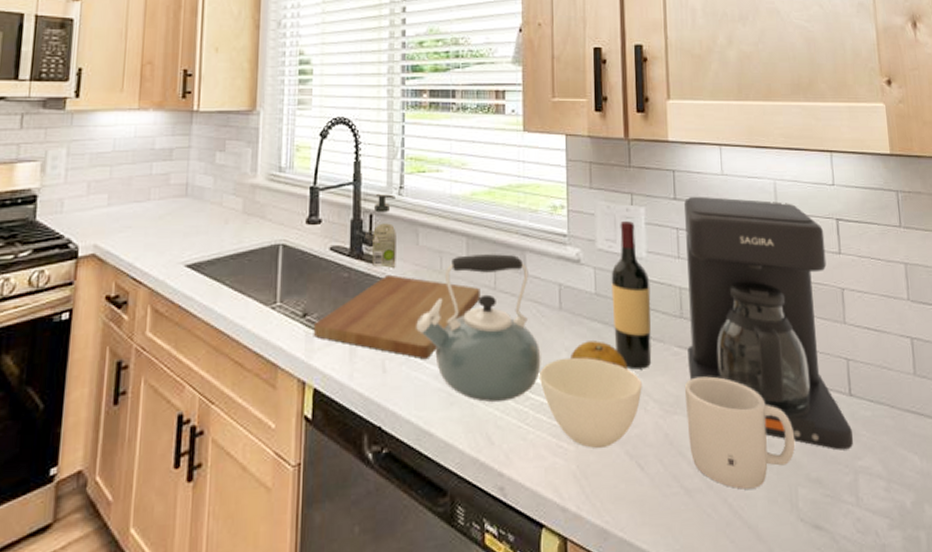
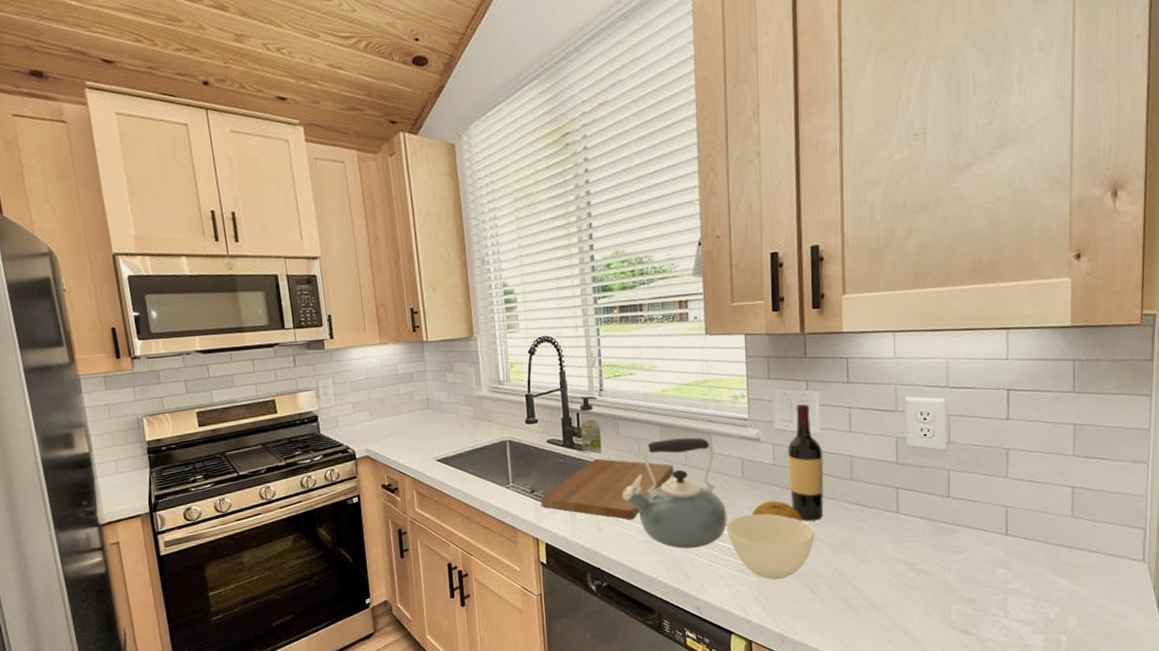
coffee maker: present [684,196,853,450] -> none [856,378,1005,577]
mug: present [685,376,796,490] -> none [853,524,951,607]

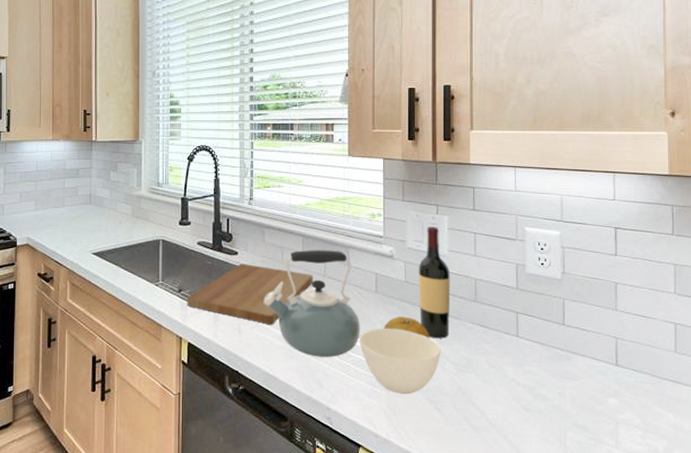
soap dispenser: present [574,395,602,454] -> none [224,203,248,259]

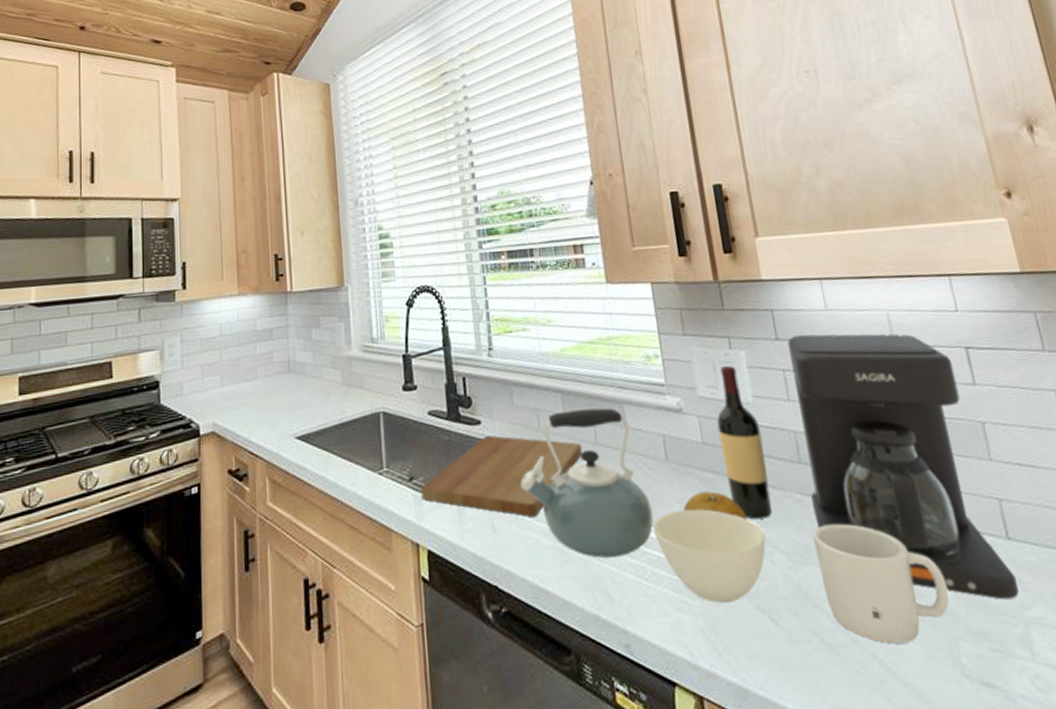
mug: none [477,346,567,430] -> present [813,523,950,644]
coffee maker: none [480,208,616,406] -> present [788,333,1019,600]

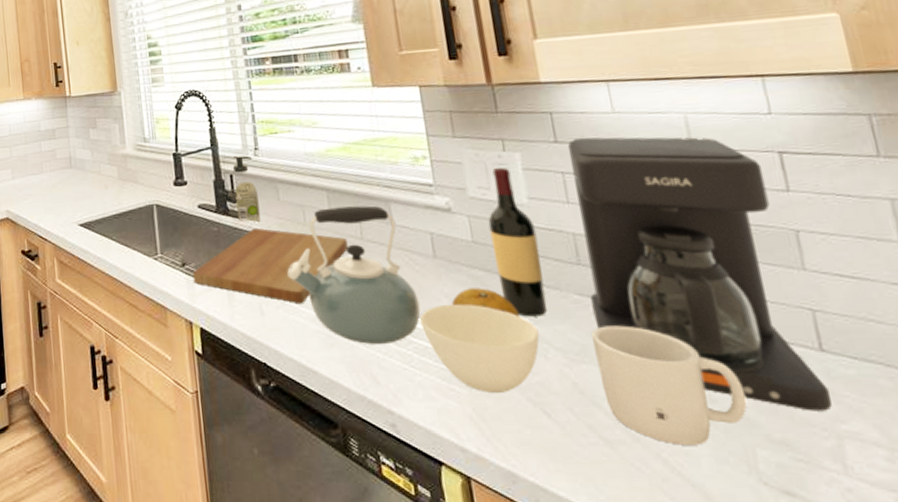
soap dispenser: none [460,356,494,430] -> present [228,155,261,223]

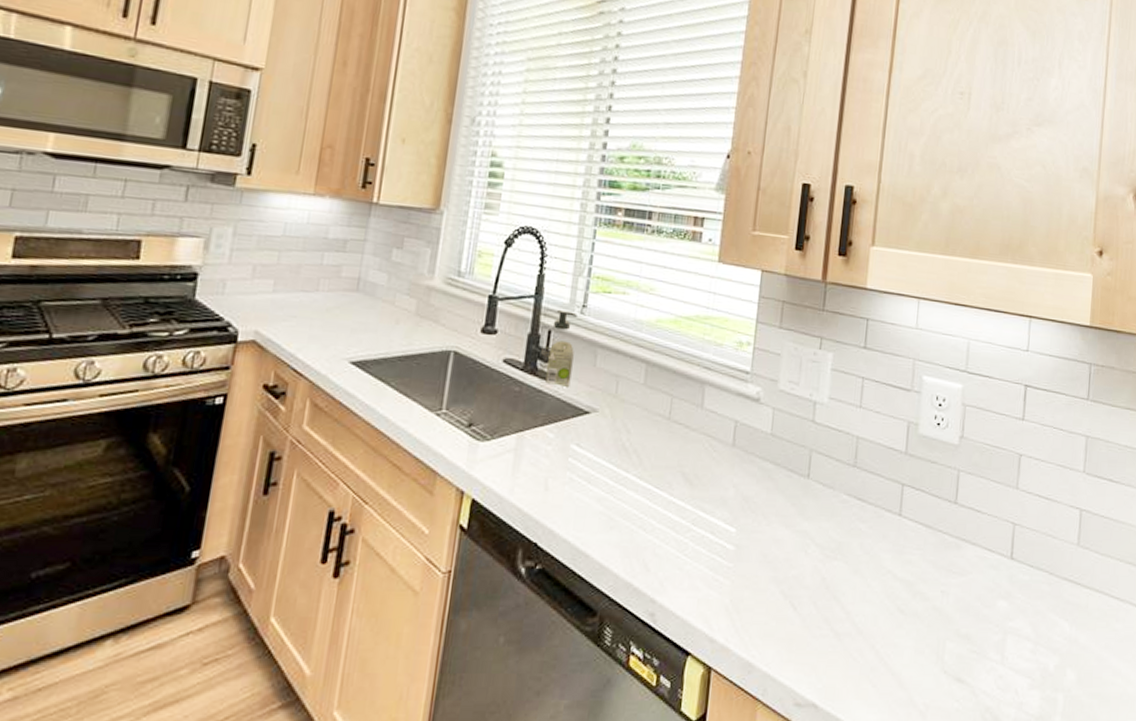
cutting board: present [192,227,348,303] -> none [476,393,654,481]
kettle: present [287,205,421,344] -> none [584,382,708,530]
bowl: present [420,304,540,394] -> none [703,494,806,586]
fruit: present [452,288,520,317] -> none [738,480,794,512]
wine bottle: present [488,168,547,317] -> none [784,365,828,513]
coffee maker: present [568,137,832,411] -> none [854,347,1011,610]
mug: present [592,325,747,445] -> none [845,526,951,638]

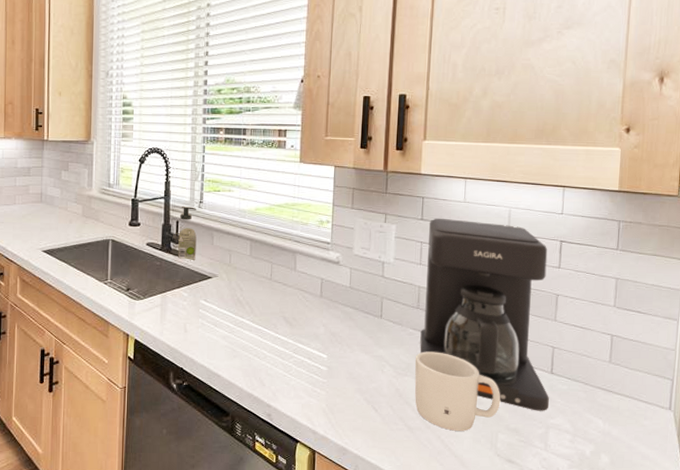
mug: none [845,526,951,638] -> present [414,351,501,431]
coffee maker: none [854,347,1011,610] -> present [420,218,549,411]

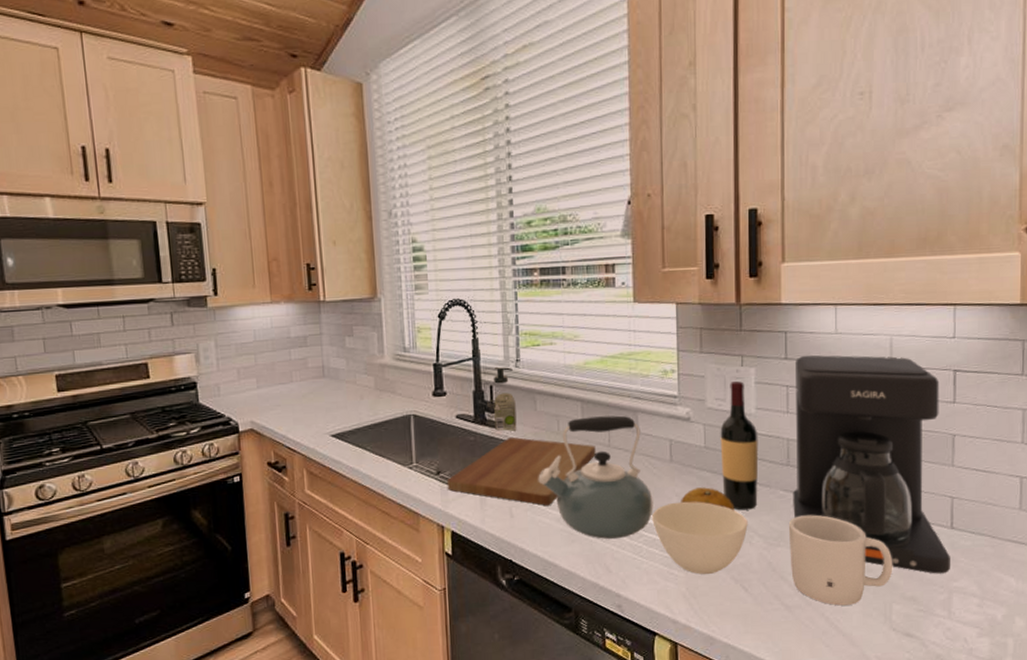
cutting board: none [134,264,260,324] -> present [446,436,596,506]
kettle: none [210,254,304,357] -> present [538,415,653,539]
bowl: none [302,331,382,395] -> present [652,501,748,575]
fruit: none [327,320,371,343] -> present [681,487,735,511]
wine bottle: none [362,235,395,343] -> present [720,381,759,510]

